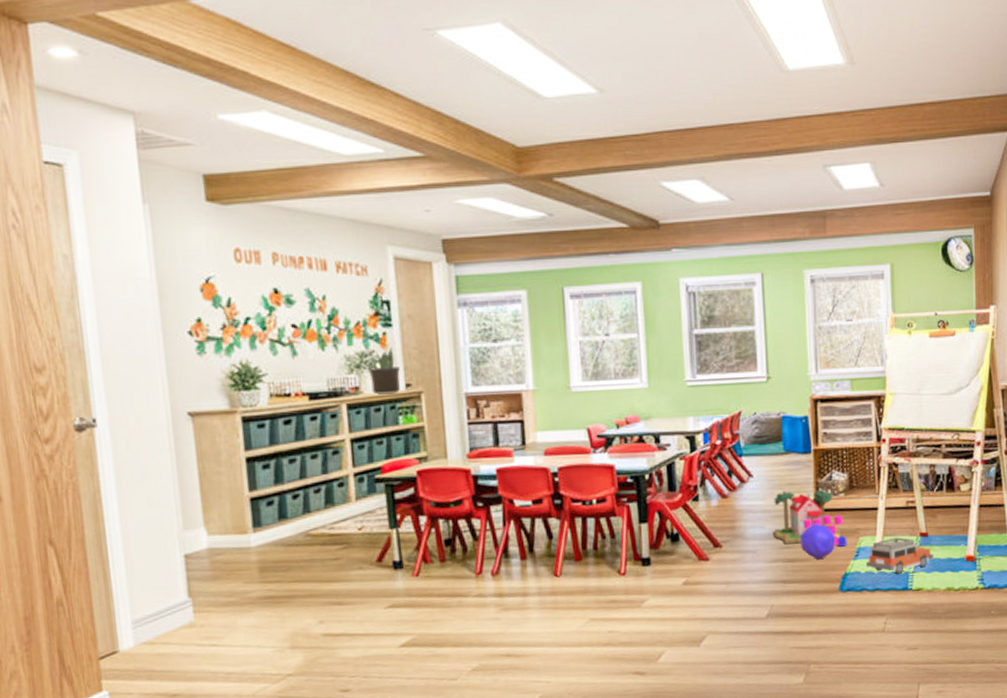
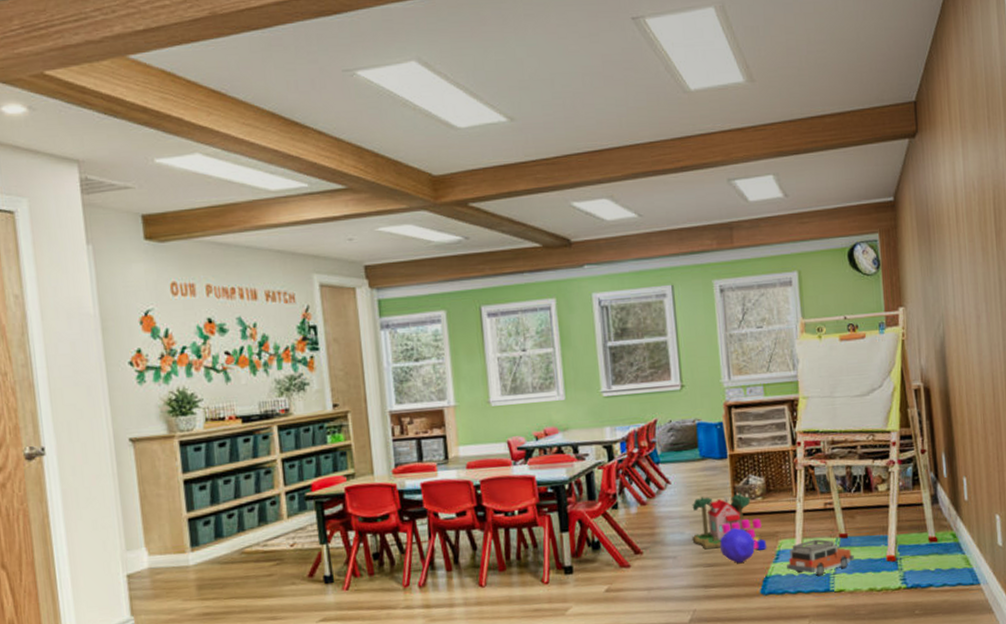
planter: present [367,347,400,395] -> none [296,369,328,416]

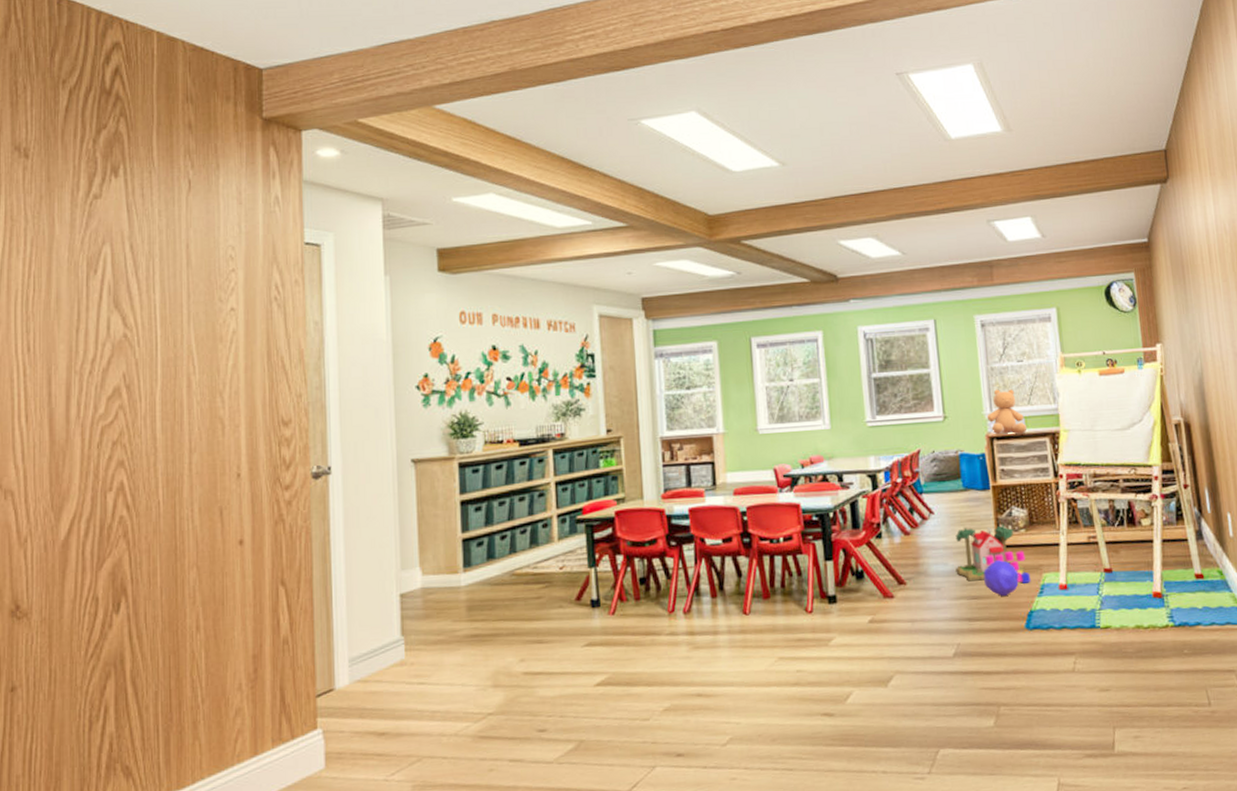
teddy bear: none [725,356,766,403] -> present [986,389,1027,435]
toy truck: present [787,539,854,577] -> none [1051,573,1120,612]

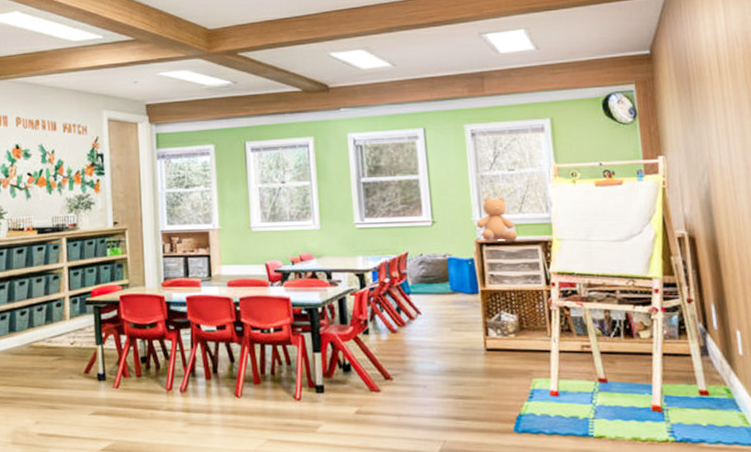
dollhouse: present [955,524,1025,582] -> none [442,327,514,381]
ball: present [984,559,1019,597] -> none [471,362,508,399]
toy blocks: present [985,550,1031,584] -> none [473,354,520,387]

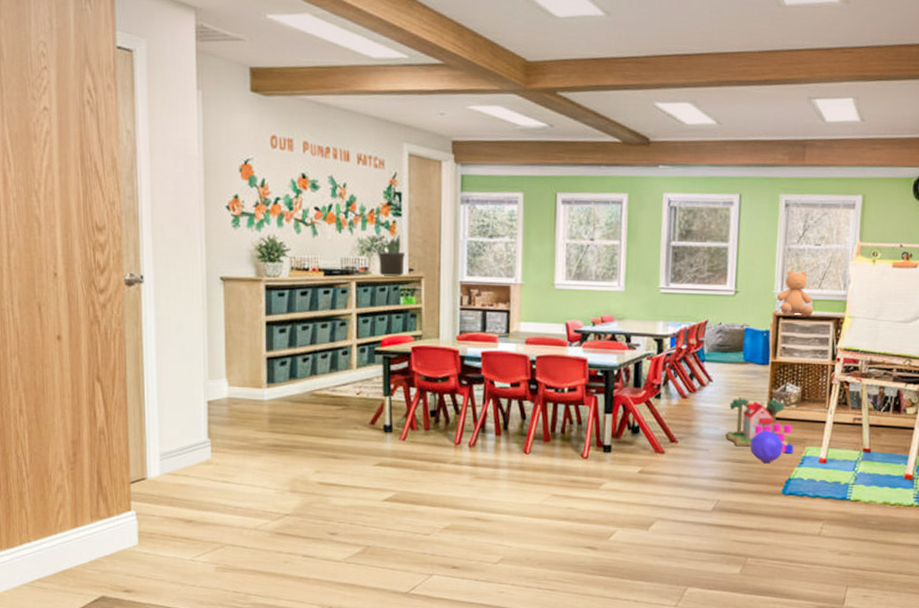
planter: none [84,191,109,231] -> present [378,233,405,277]
dollhouse: none [442,327,514,381] -> present [725,398,790,447]
ball: none [471,362,508,399] -> present [750,429,784,464]
toy blocks: none [473,354,520,387] -> present [754,423,794,454]

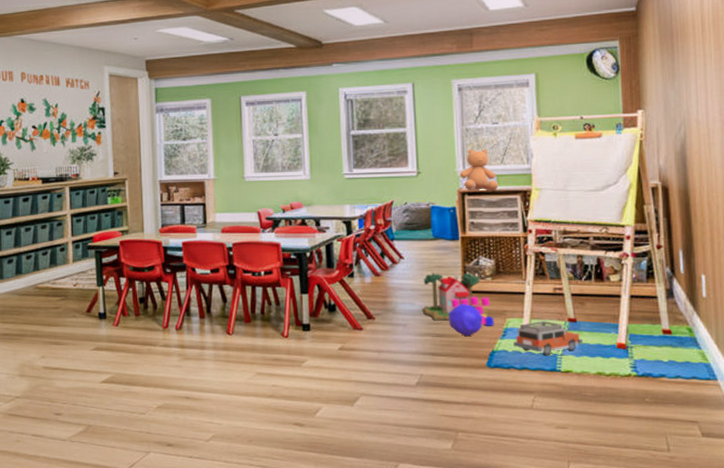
planter: present [378,233,405,277] -> none [86,143,110,180]
toy truck: none [810,450,874,485] -> present [514,321,582,356]

